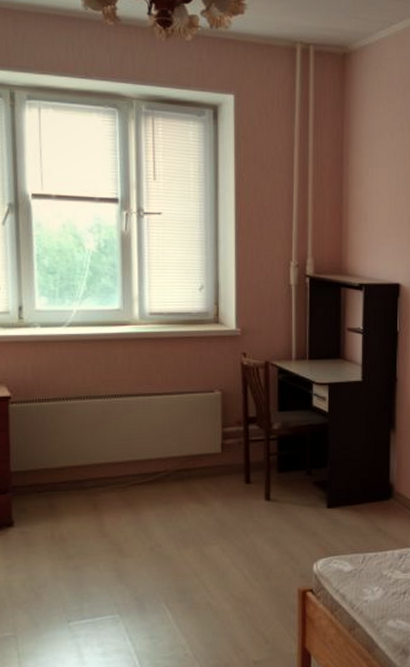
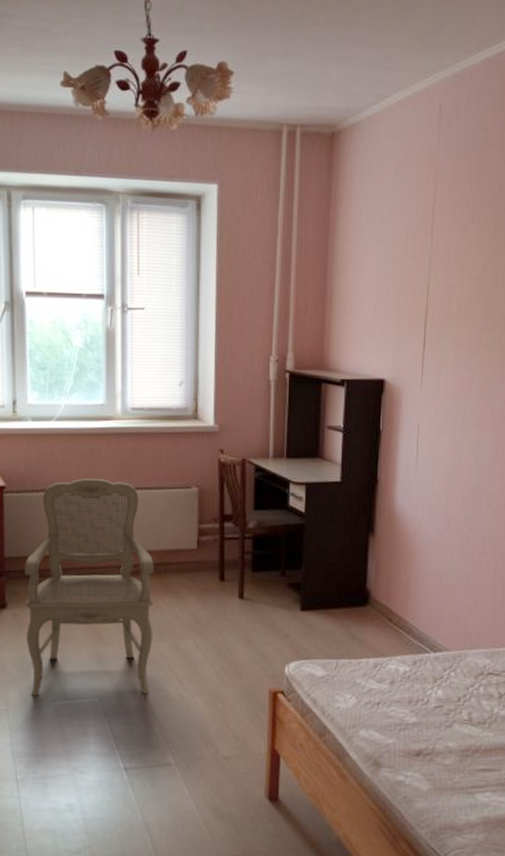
armchair: none [34,386,177,618] -> present [25,479,154,696]

